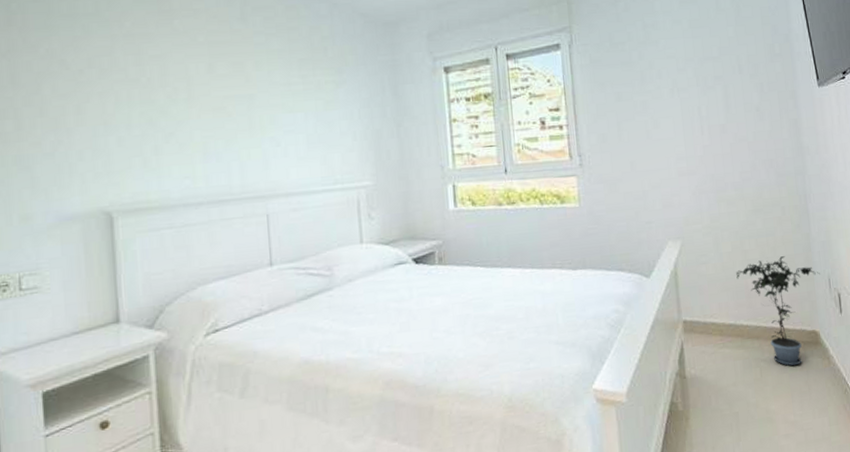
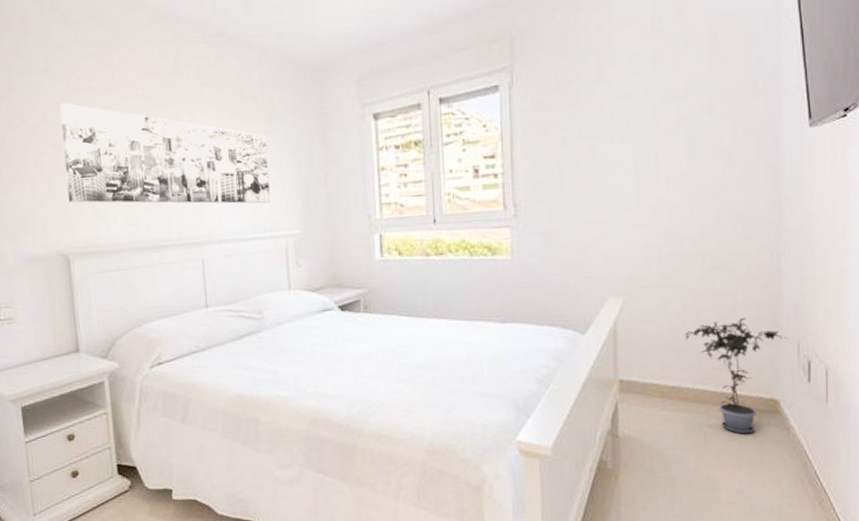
wall art: none [108,48,341,155] -> present [59,102,271,204]

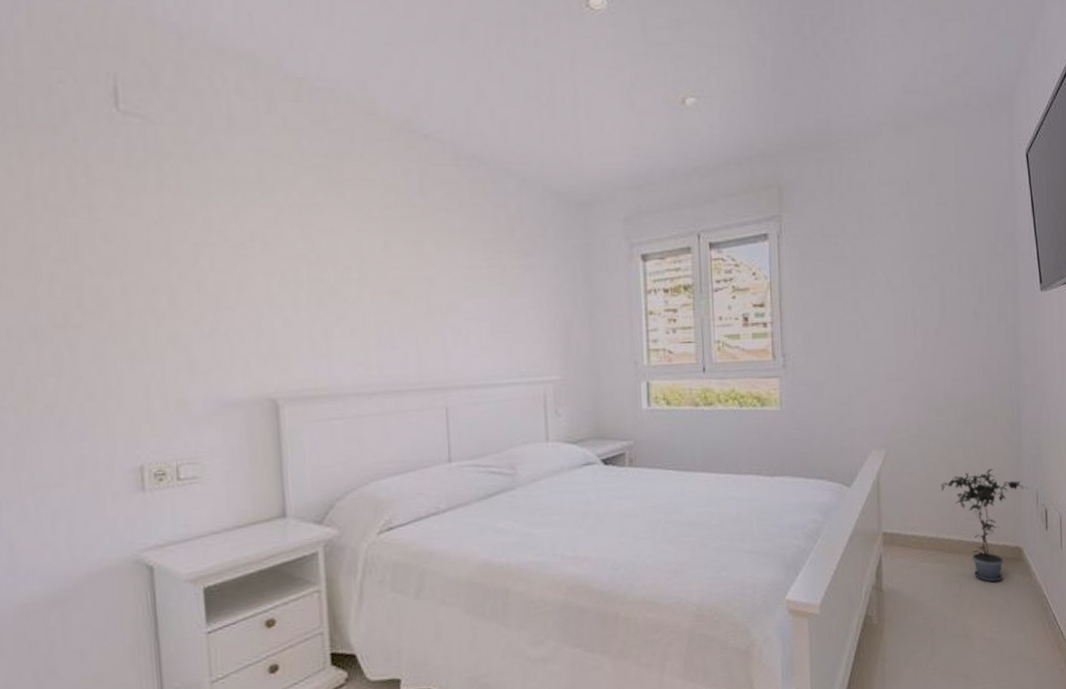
wall art: present [59,102,271,204] -> none [273,219,528,346]

